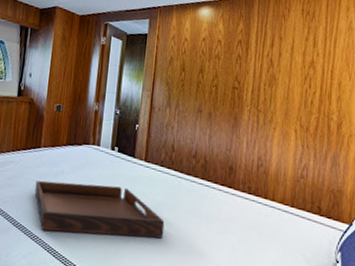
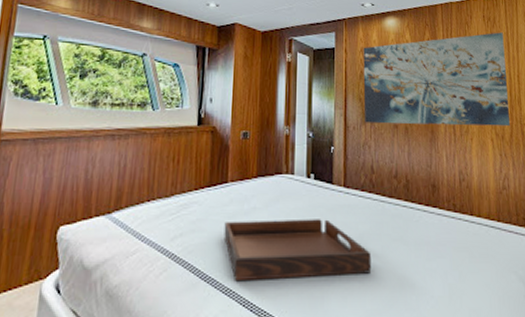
wall art: none [170,26,321,120] -> present [363,32,510,127]

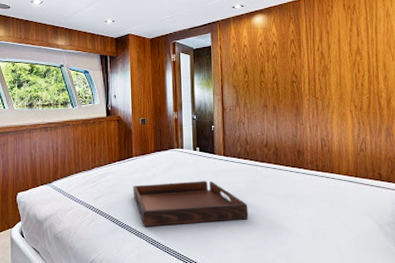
wall art: present [363,32,510,127] -> none [235,18,368,105]

